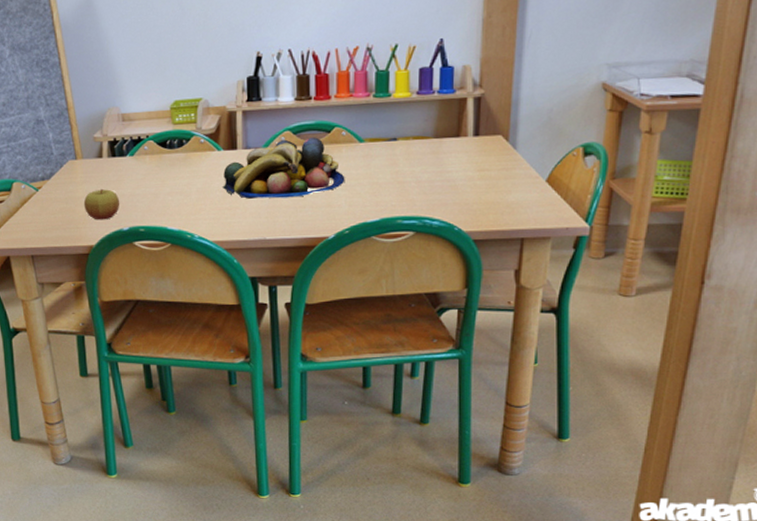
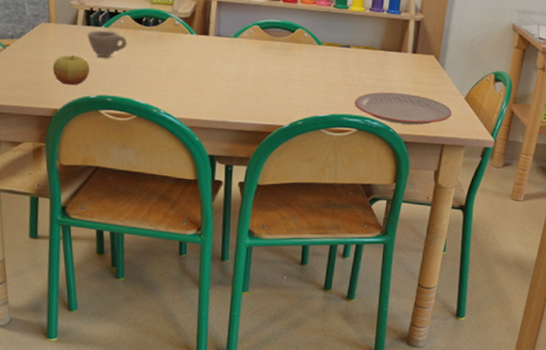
cup: none [114,159,154,188] -> present [87,30,127,58]
fruit bowl: present [223,137,345,199] -> none [192,32,303,86]
plate: none [408,184,530,221] -> present [354,92,452,125]

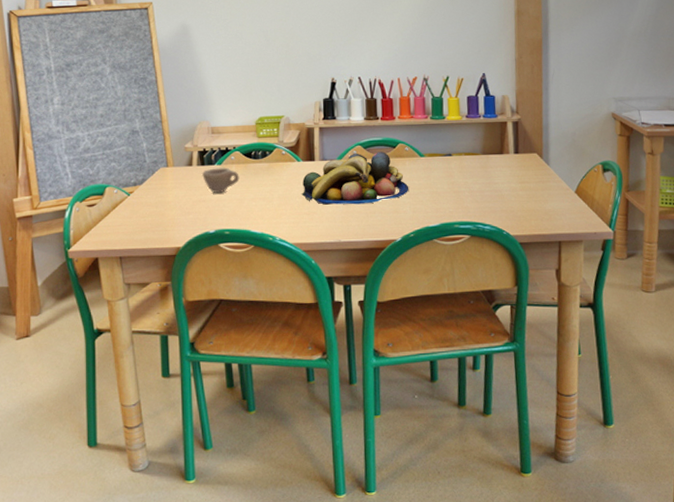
apple: present [52,54,89,86] -> none [173,194,206,223]
fruit bowl: none [192,32,303,86] -> present [302,151,409,205]
plate: present [354,92,452,125] -> none [463,194,564,226]

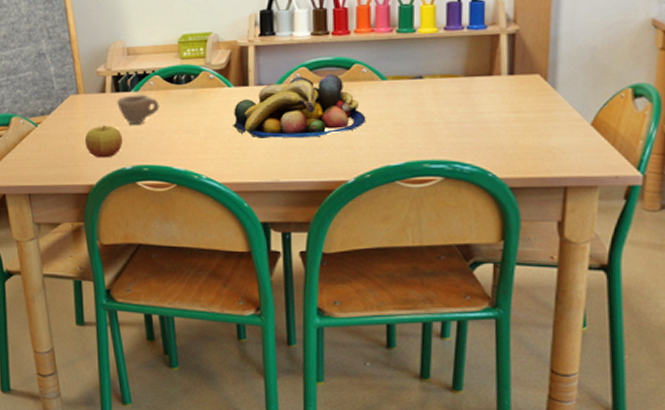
apple: none [173,194,206,223] -> present [84,125,122,158]

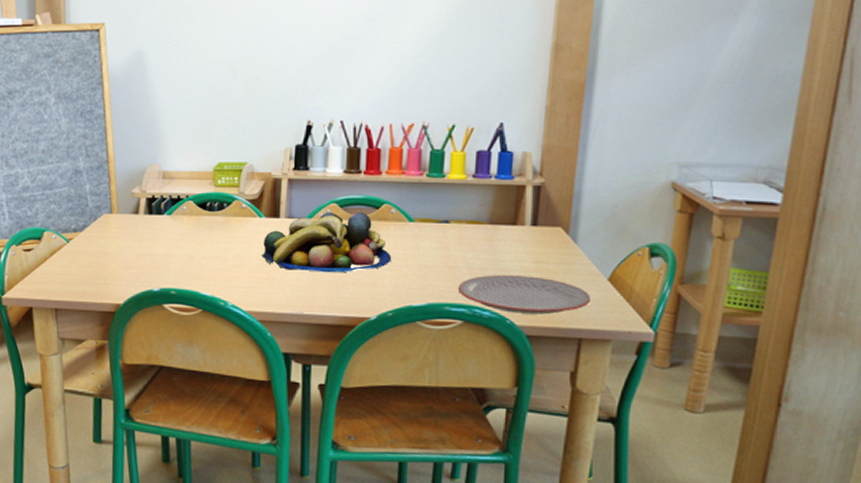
apple: present [84,125,122,158] -> none [114,245,152,279]
cup: present [117,94,160,125] -> none [149,218,191,248]
plate: none [435,126,574,166] -> present [457,275,590,315]

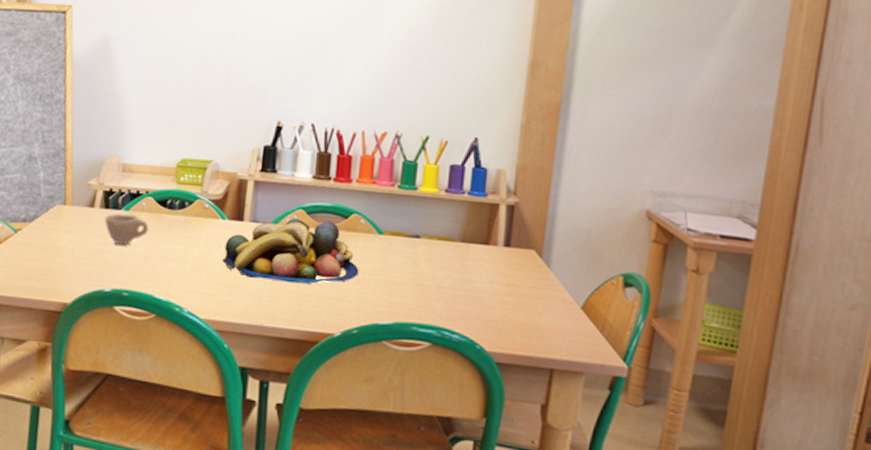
cup: none [149,218,191,248] -> present [105,213,149,245]
plate: present [457,275,590,315] -> none [426,295,563,342]

